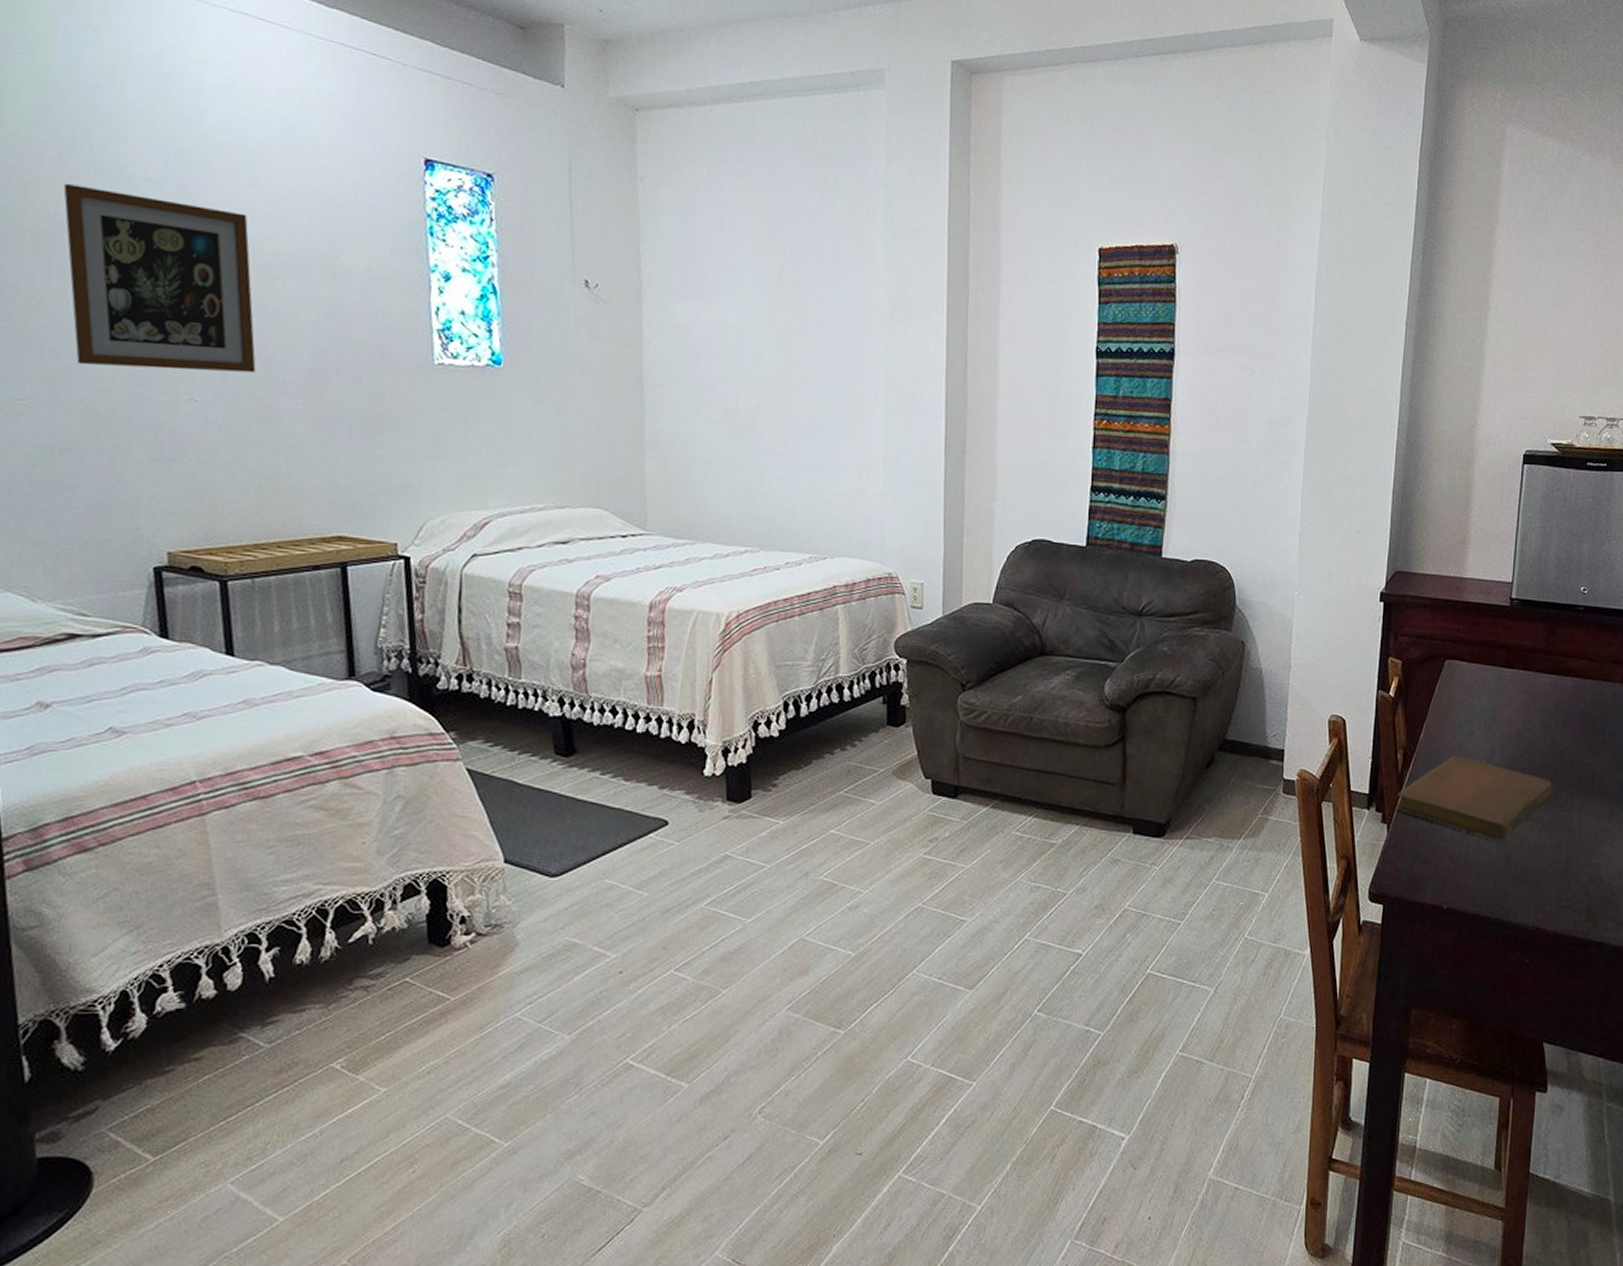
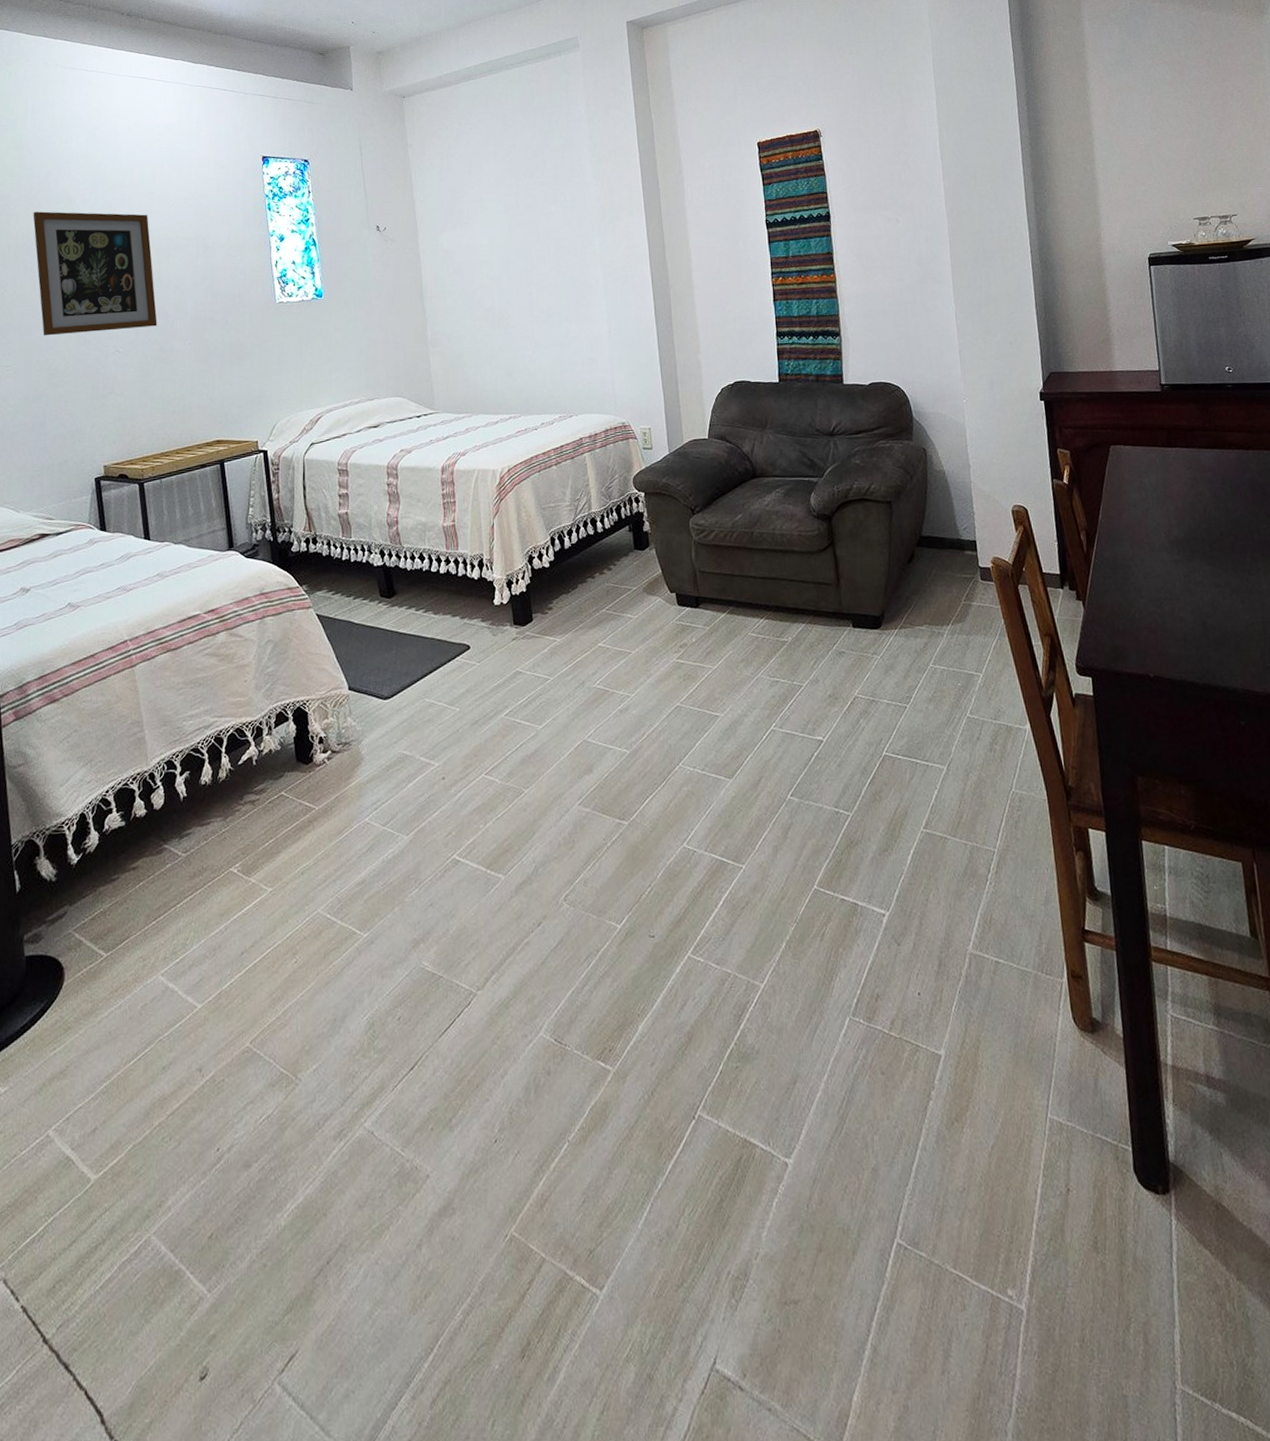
notebook: present [1395,755,1554,842] -> none [1087,531,1237,610]

